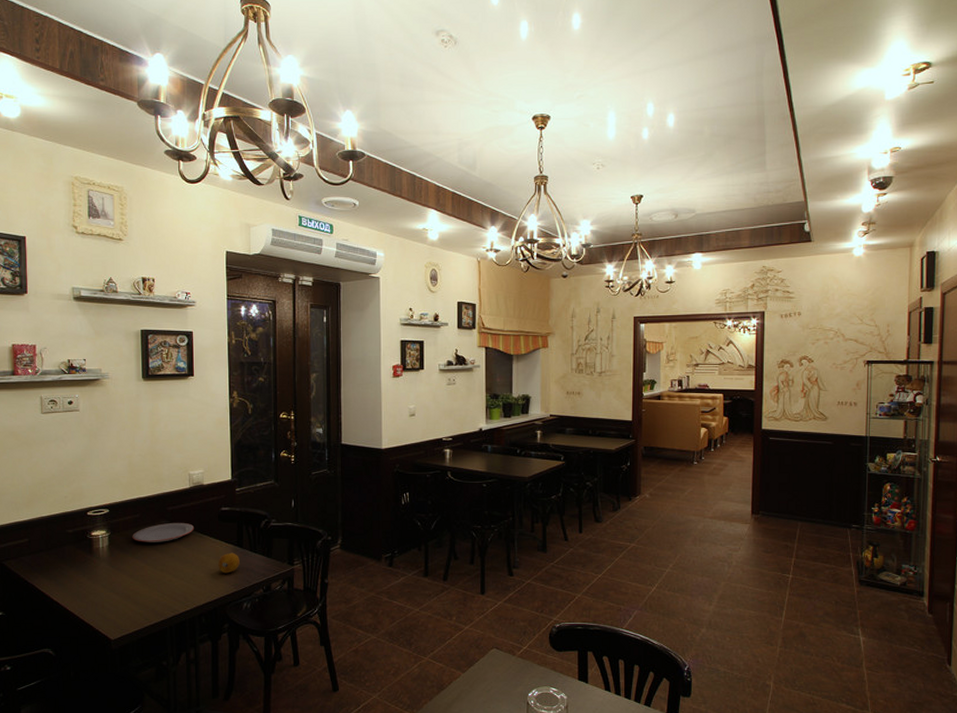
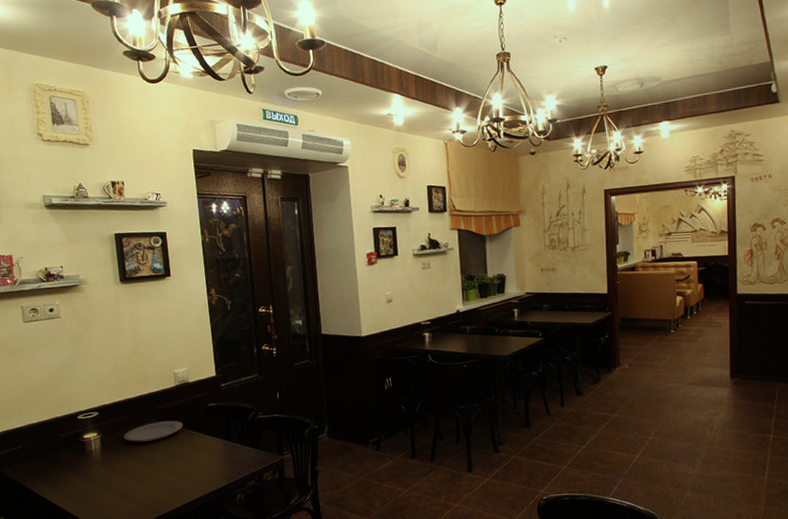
fruit: present [218,552,240,574] -> none [209,446,230,467]

